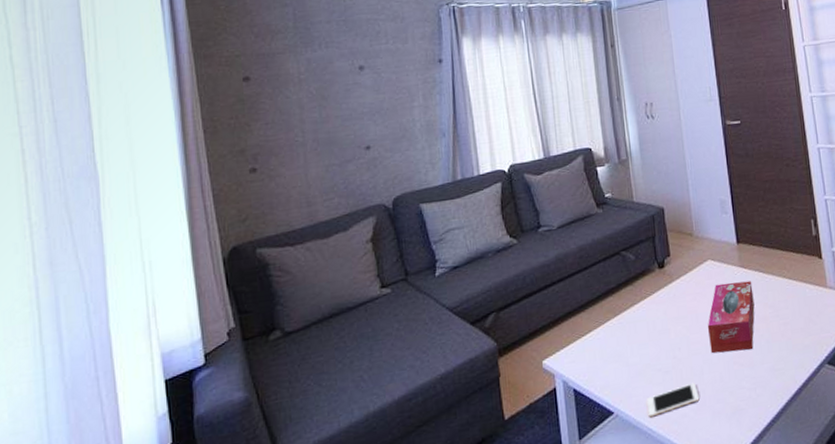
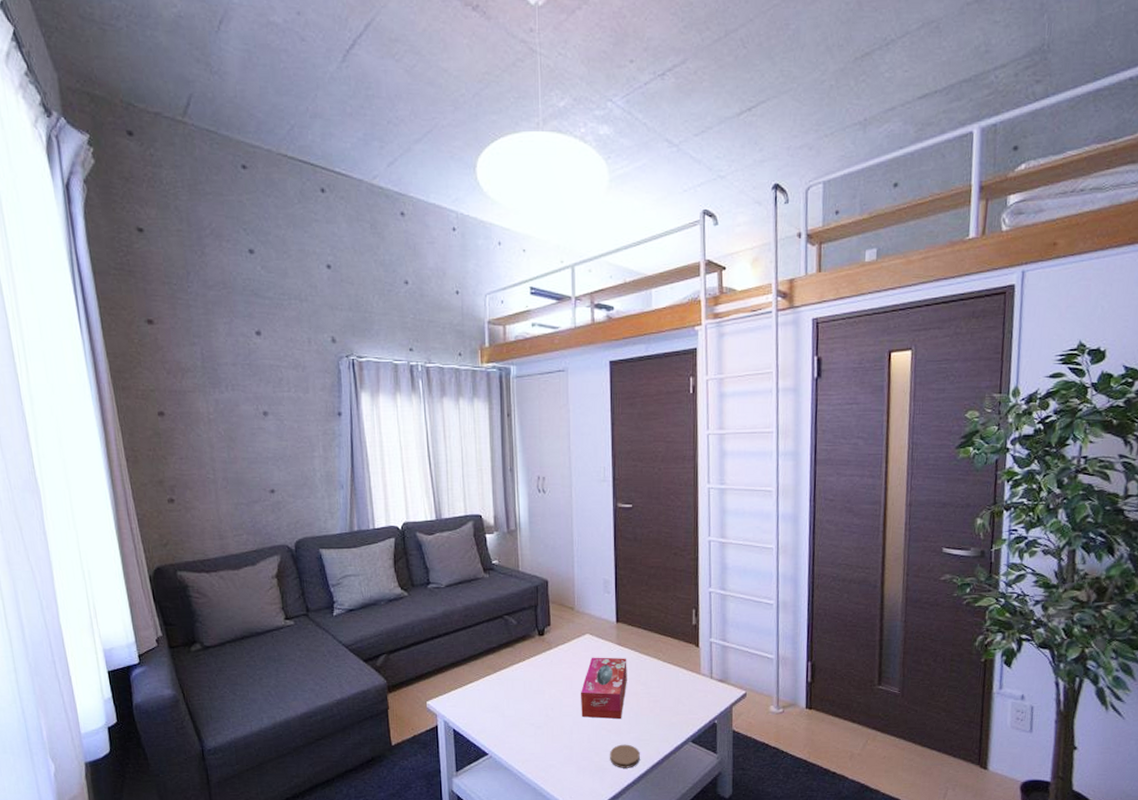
cell phone: present [646,382,700,418] -> none [518,739,567,763]
coaster: none [745,376,777,406] -> present [610,744,640,768]

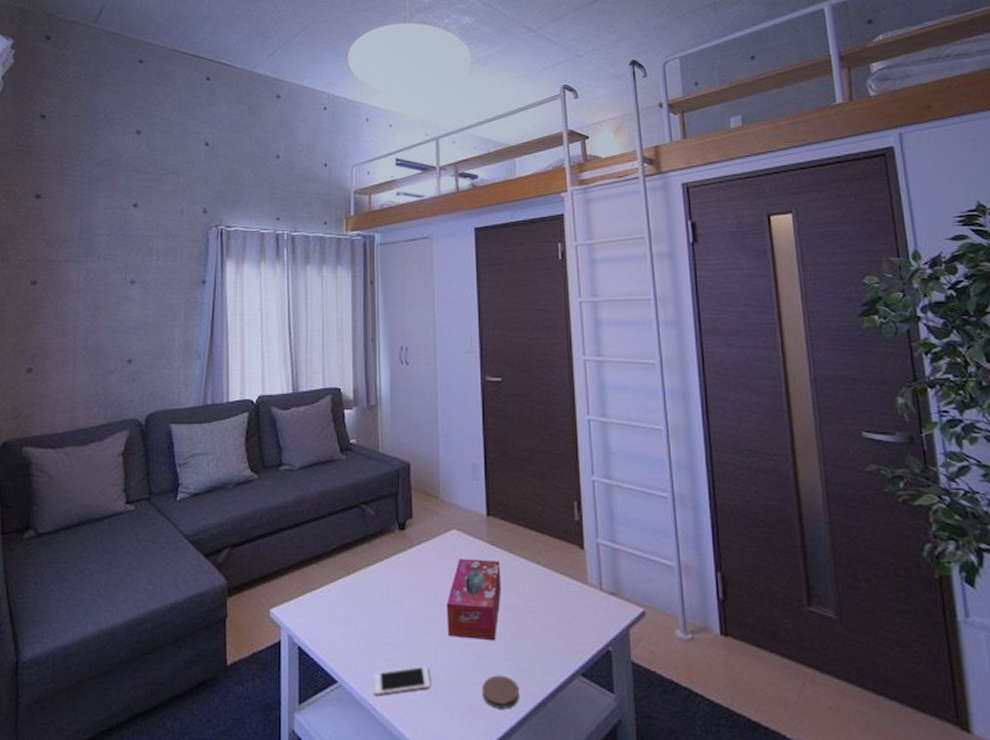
cell phone: none [518,739,567,763] -> present [372,665,431,696]

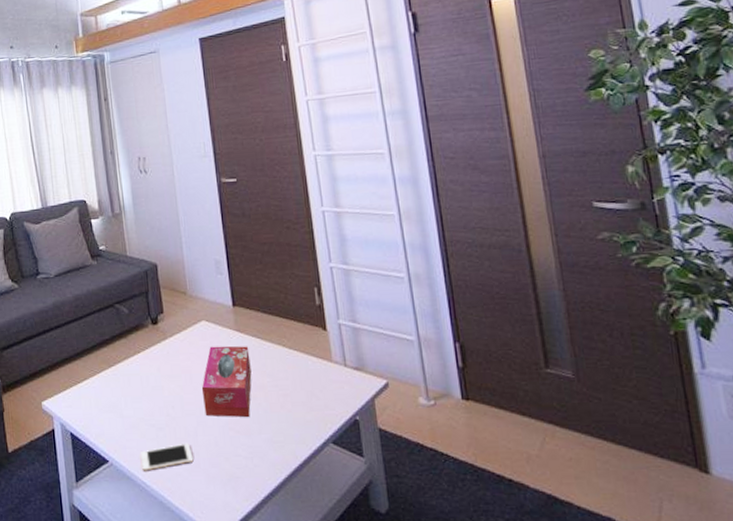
coaster: present [482,675,519,709] -> none [241,447,276,477]

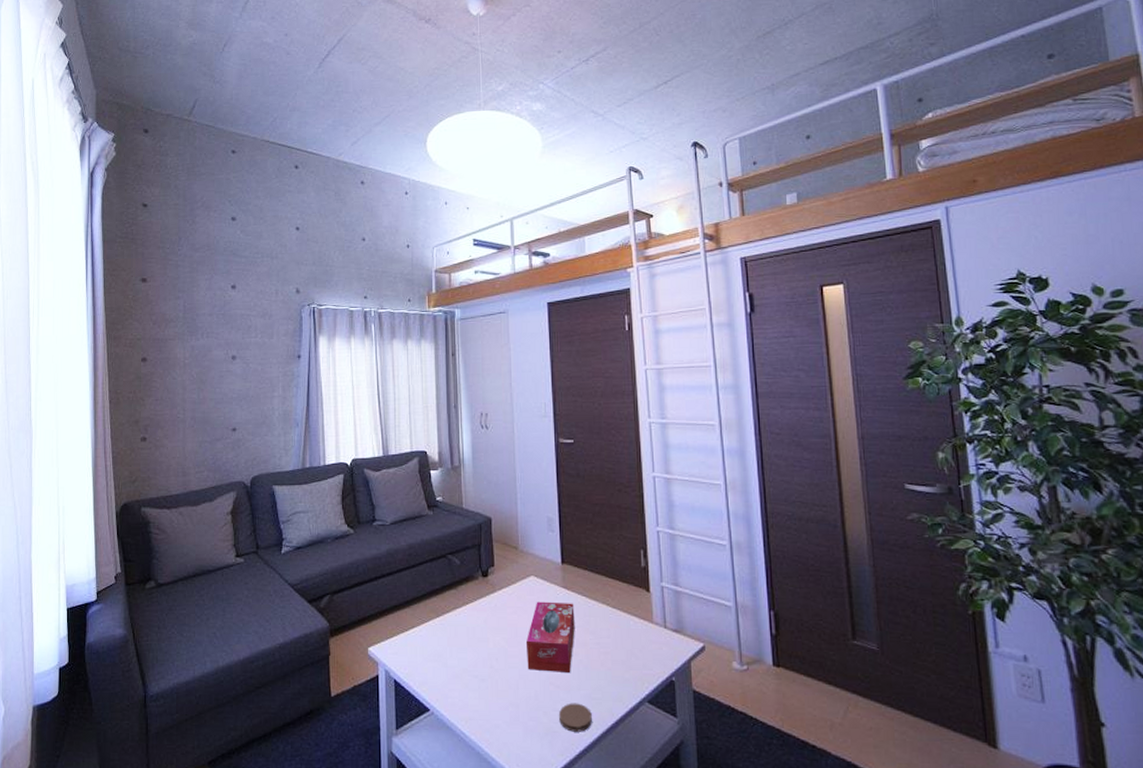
cell phone: present [140,442,194,471] -> none [461,695,513,722]
coaster: none [241,447,276,477] -> present [559,703,592,732]

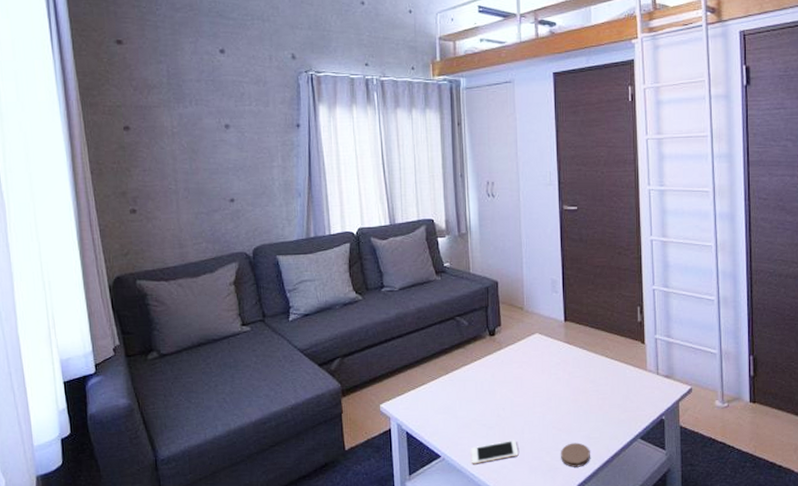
cell phone: none [461,695,513,722] -> present [470,439,519,465]
tissue box: present [525,601,575,672] -> none [530,356,576,417]

